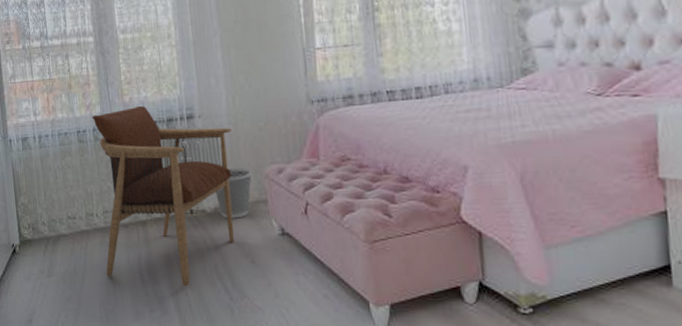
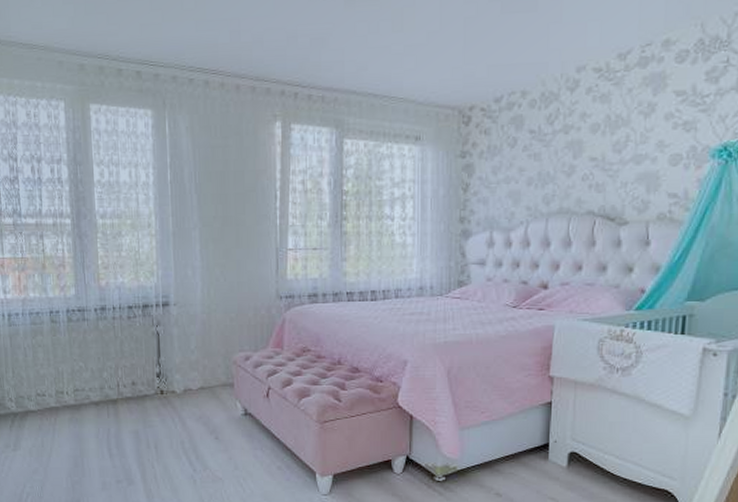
armchair: present [92,105,234,287] -> none [66,290,205,460]
wastebasket: present [215,168,253,219] -> none [186,354,222,400]

